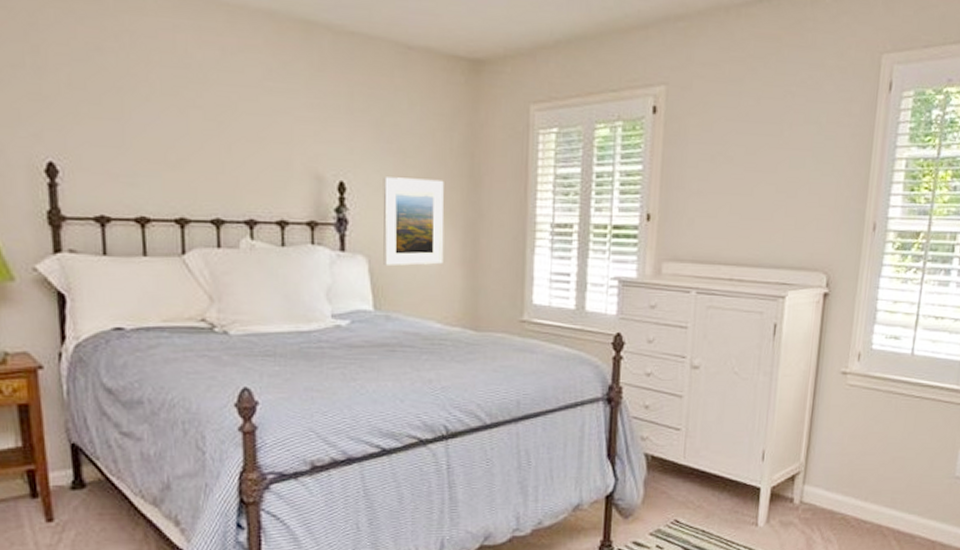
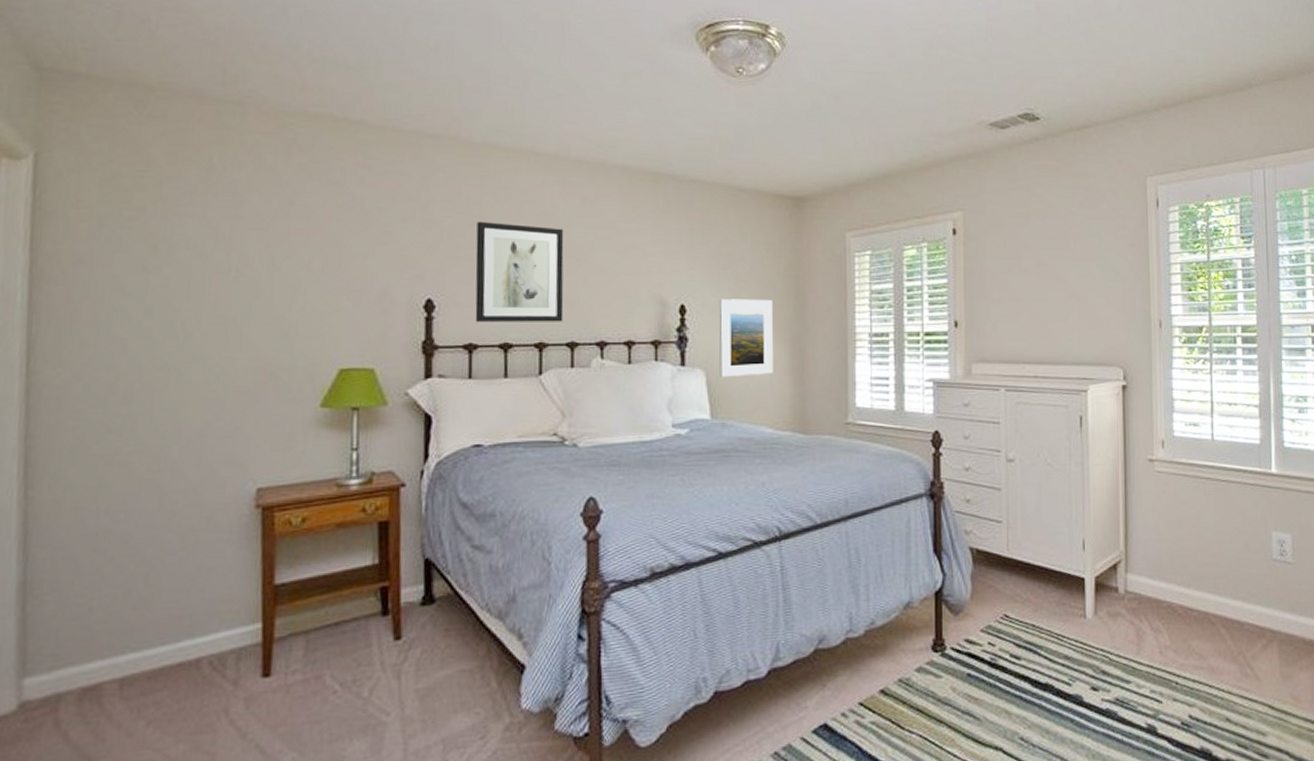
wall art: none [99,71,206,196] -> present [475,221,564,322]

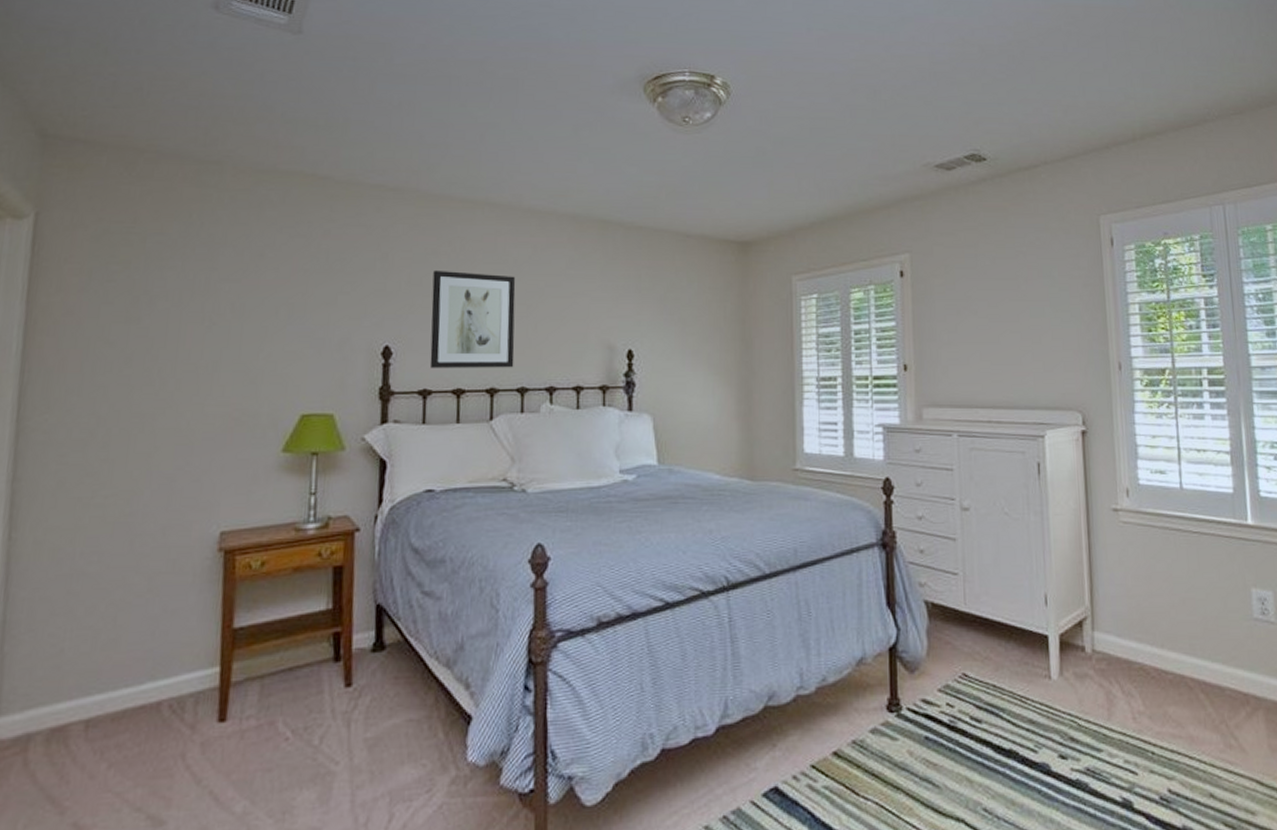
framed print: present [719,299,774,378] -> none [666,344,721,423]

